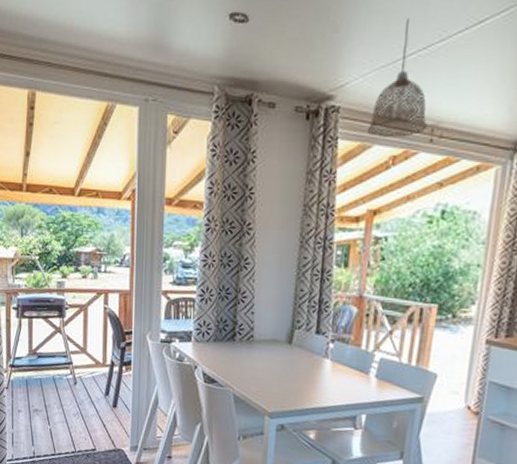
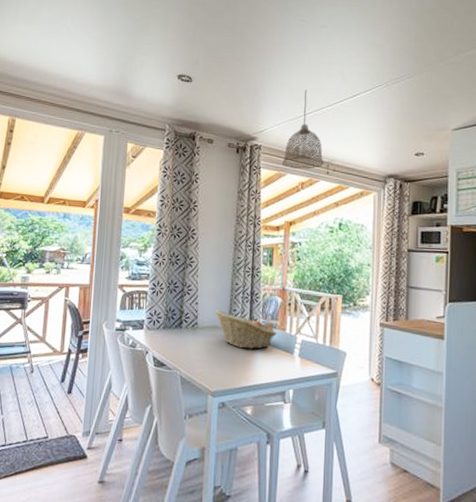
fruit basket: none [273,320,350,368] -> present [214,310,277,350]

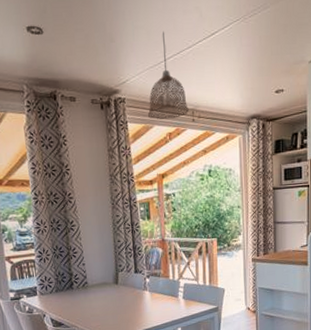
fruit basket: present [214,310,277,350] -> none [101,267,161,299]

